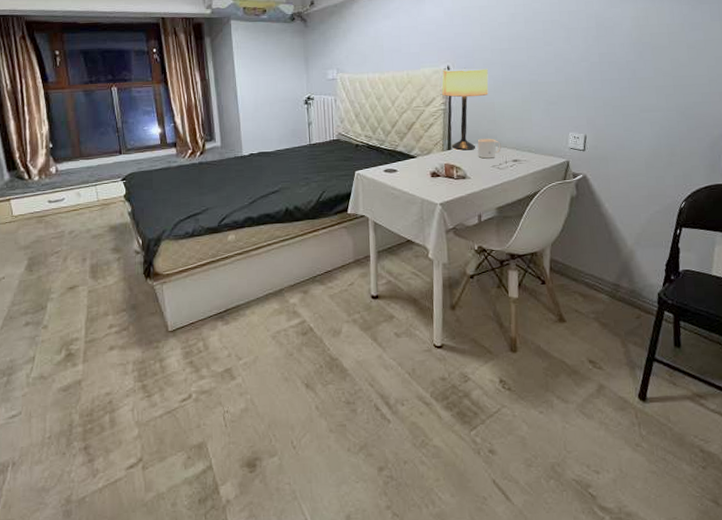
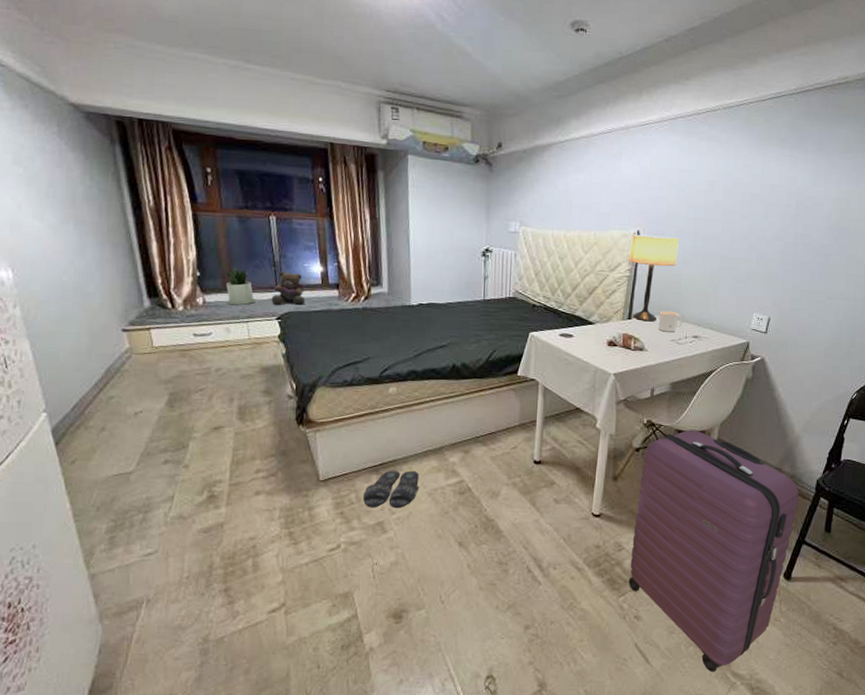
planter: none [74,136,102,171] -> present [225,267,256,306]
teddy bear: none [116,135,147,167] -> present [271,270,306,305]
slippers: none [211,315,264,355] -> present [363,470,420,508]
suitcase: none [477,252,643,508] -> present [628,429,799,673]

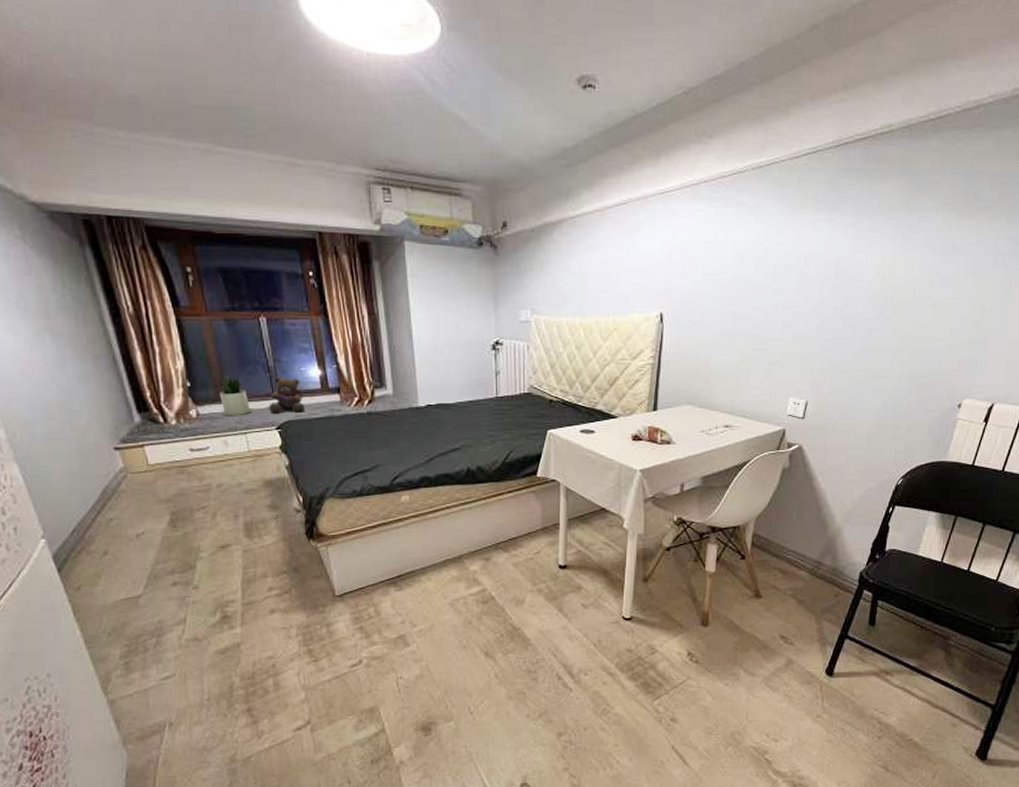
slippers: present [363,470,420,508] -> none [383,581,440,622]
table lamp: present [628,234,679,322] -> none [651,316,706,412]
suitcase: present [628,429,799,673] -> none [663,525,841,772]
mug: present [658,310,683,332] -> none [686,399,713,423]

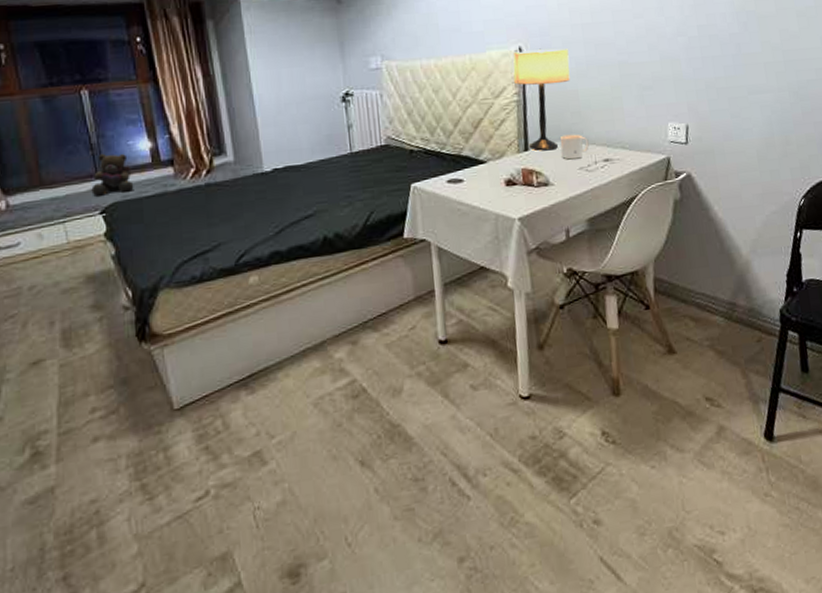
planter: present [216,375,253,416] -> none [30,157,72,205]
table lamp: none [651,316,706,412] -> present [513,48,570,151]
mug: none [686,399,713,423] -> present [559,134,589,160]

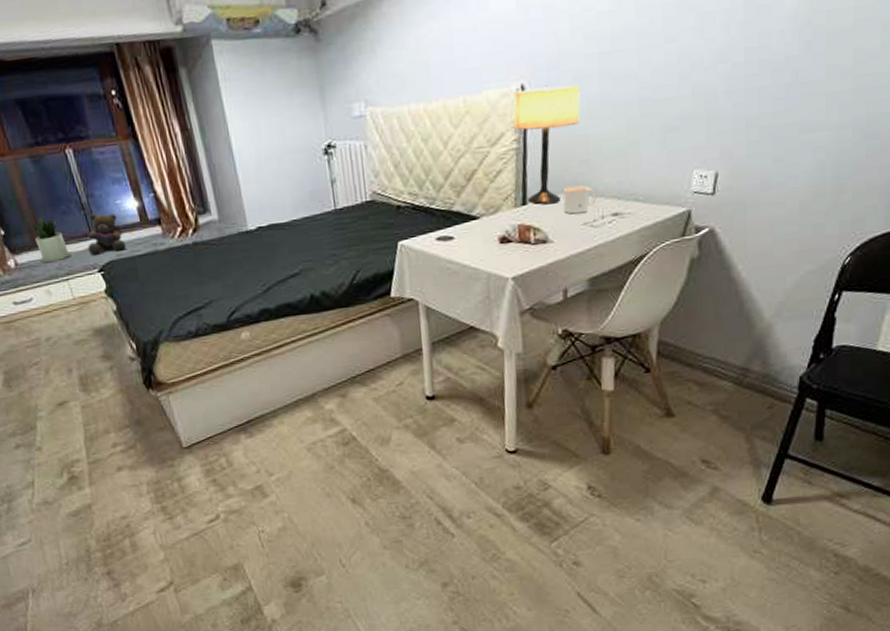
planter: none [30,157,72,205] -> present [30,217,72,264]

